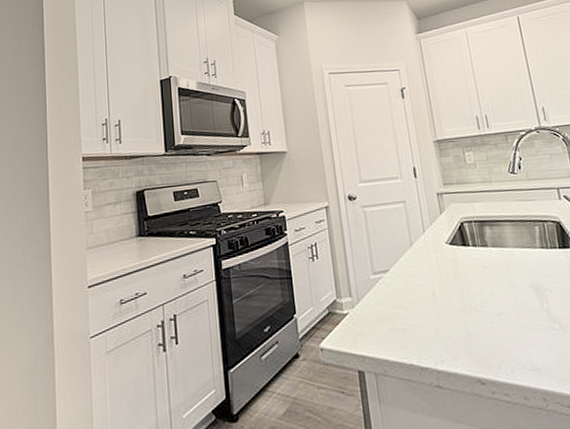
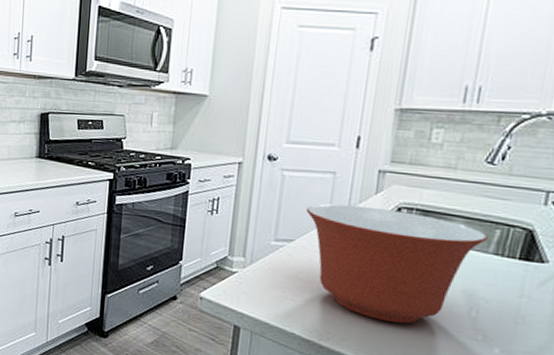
mixing bowl: none [390,225,532,331] -> present [305,204,488,324]

